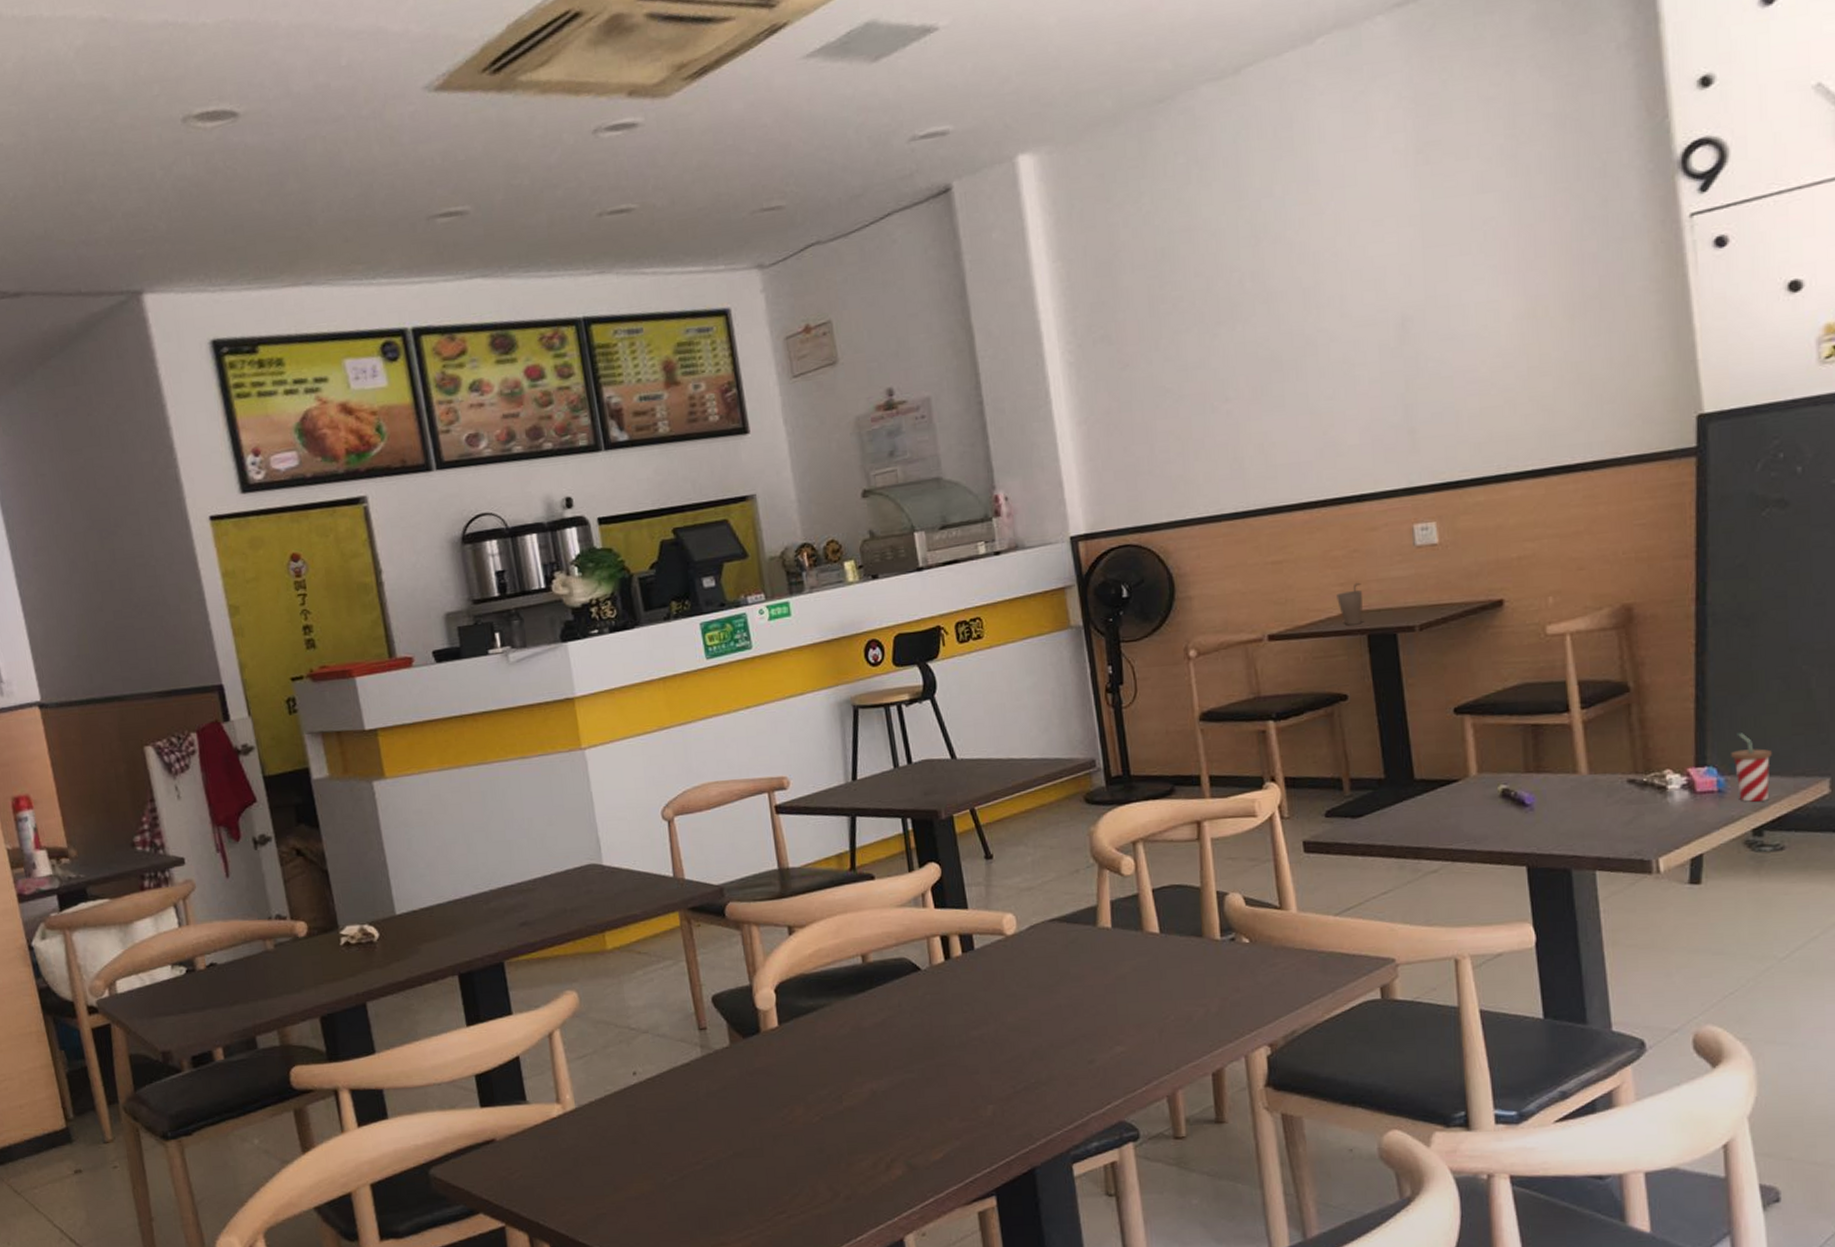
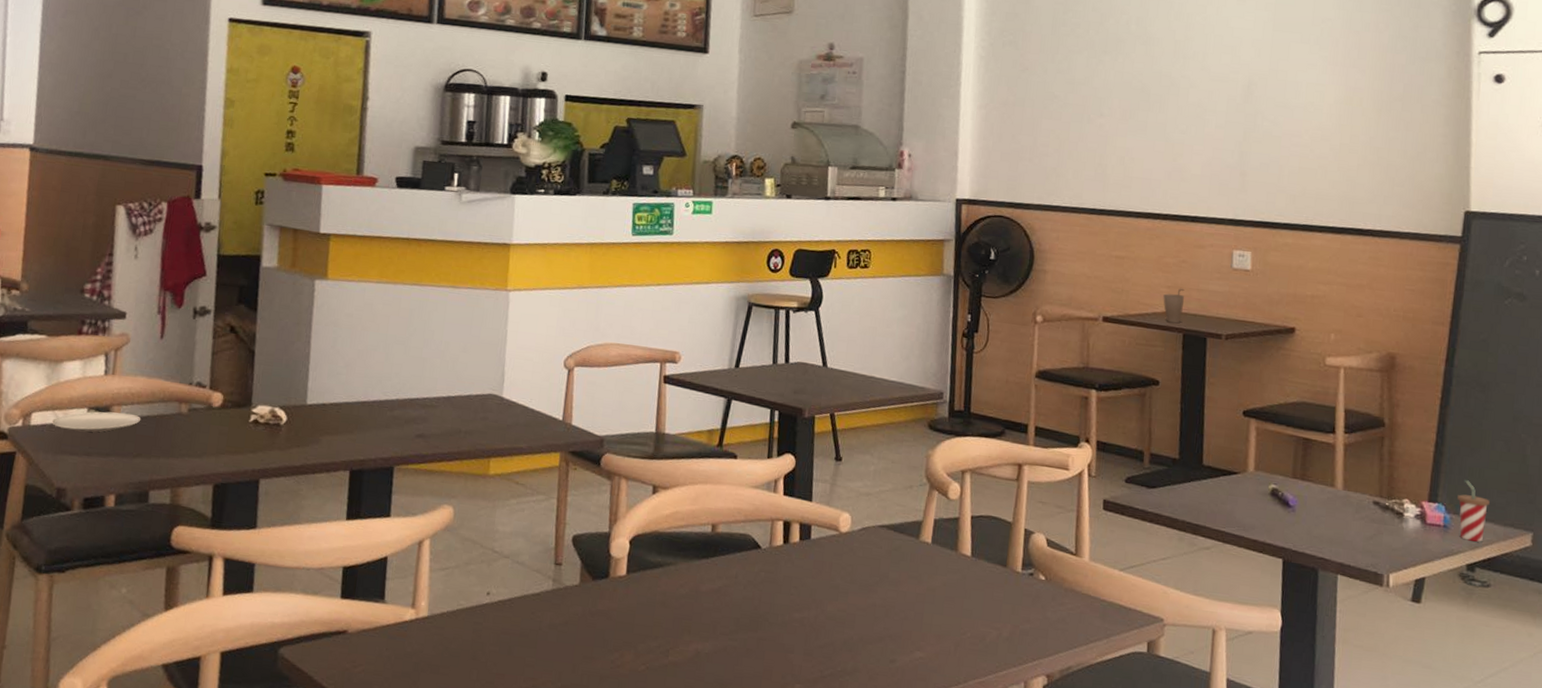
plate: none [137,961,229,991] -> present [51,411,141,432]

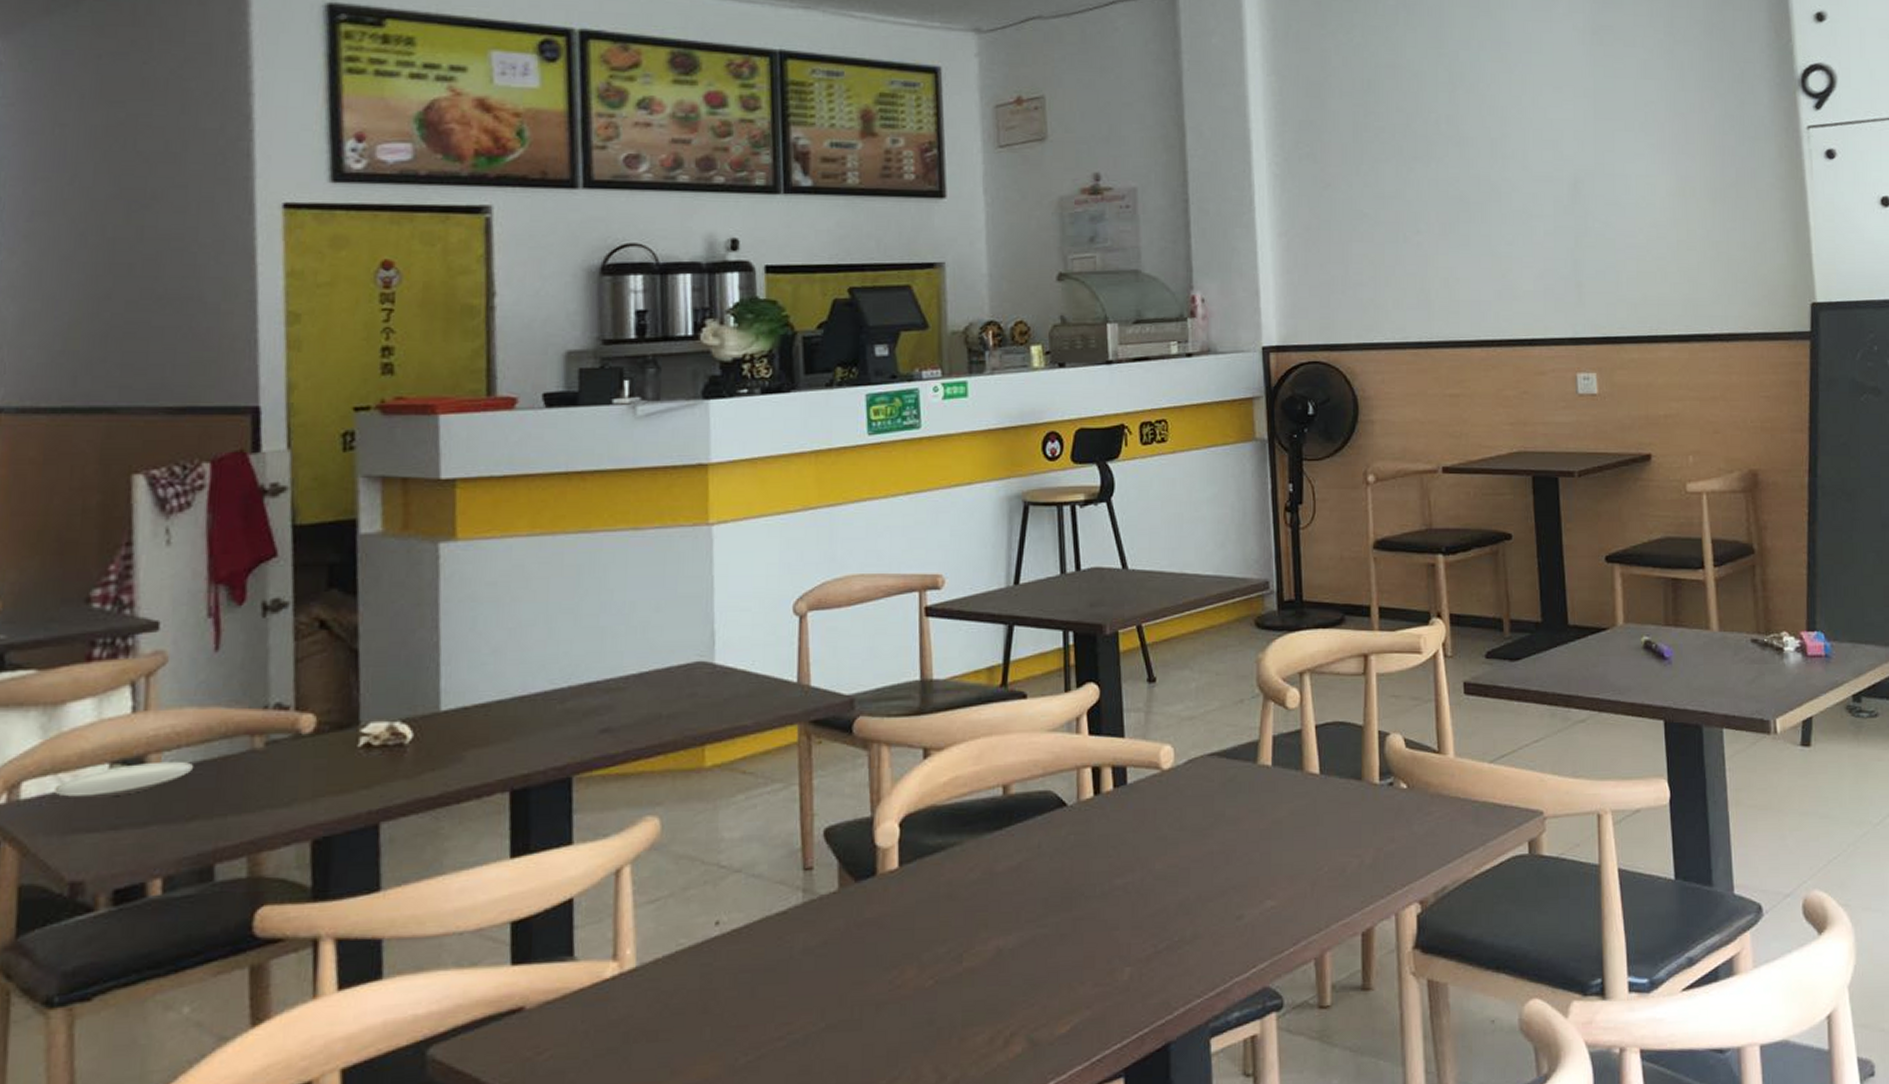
cup: present [1163,288,1185,325] -> none [1506,423,1530,466]
beverage cup: present [1457,479,1490,542] -> none [1836,600,1868,668]

